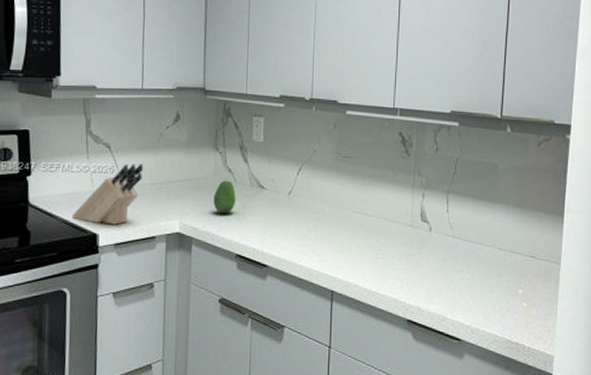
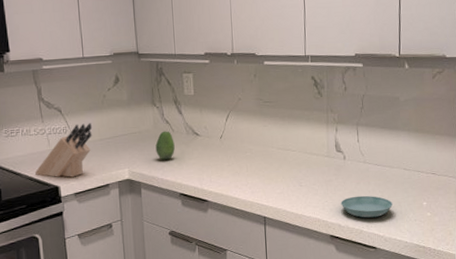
saucer: none [422,275,483,303] -> present [340,195,393,218]

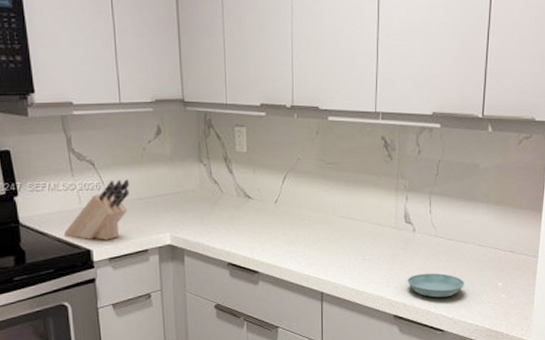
fruit: present [155,131,175,160] -> none [201,192,224,225]

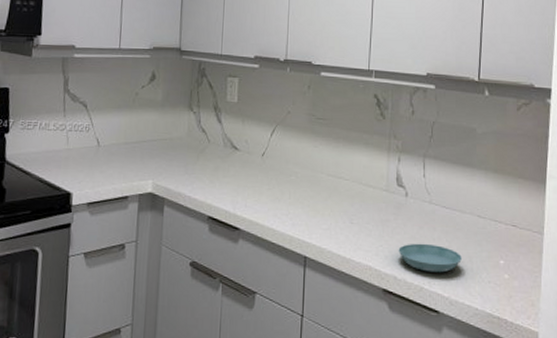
knife block: present [64,179,130,240] -> none [47,122,119,184]

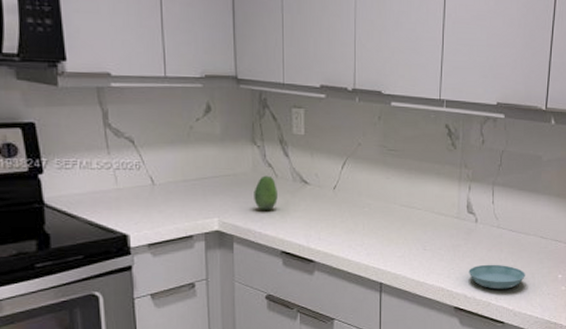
fruit: none [186,140,209,175] -> present [254,175,278,210]

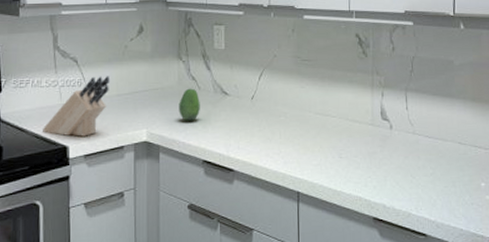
knife block: none [97,159,175,224] -> present [43,76,111,137]
saucer: present [468,264,525,289] -> none [386,172,446,199]

